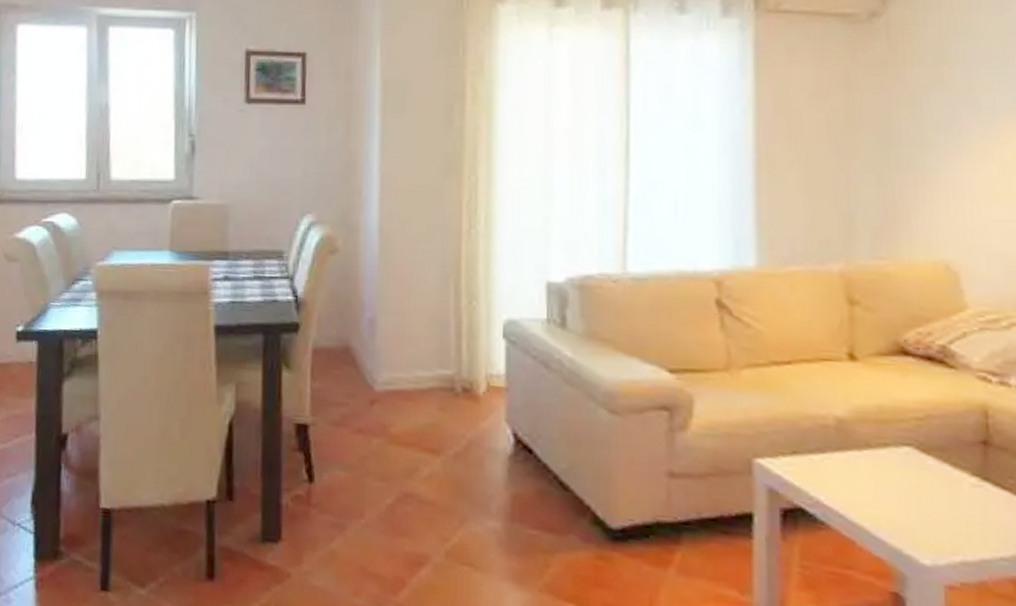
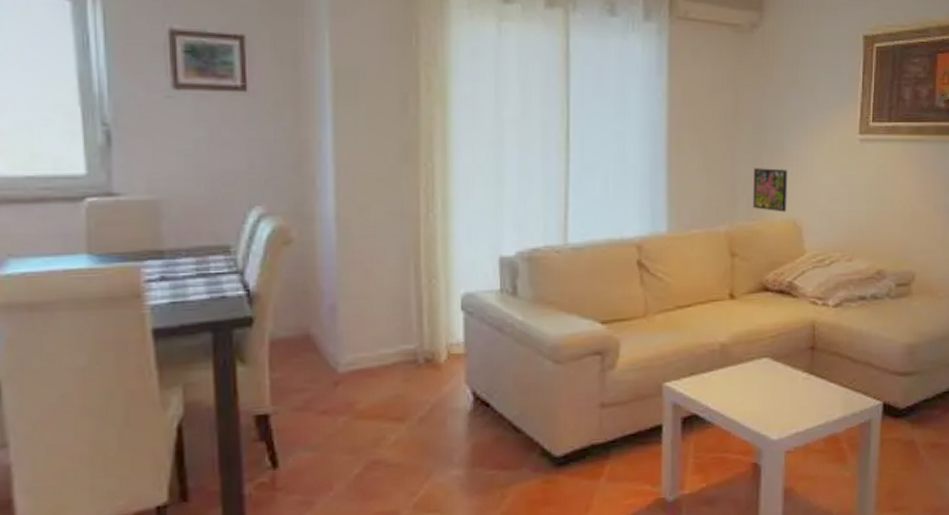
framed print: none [879,192,934,252] -> present [753,168,787,213]

